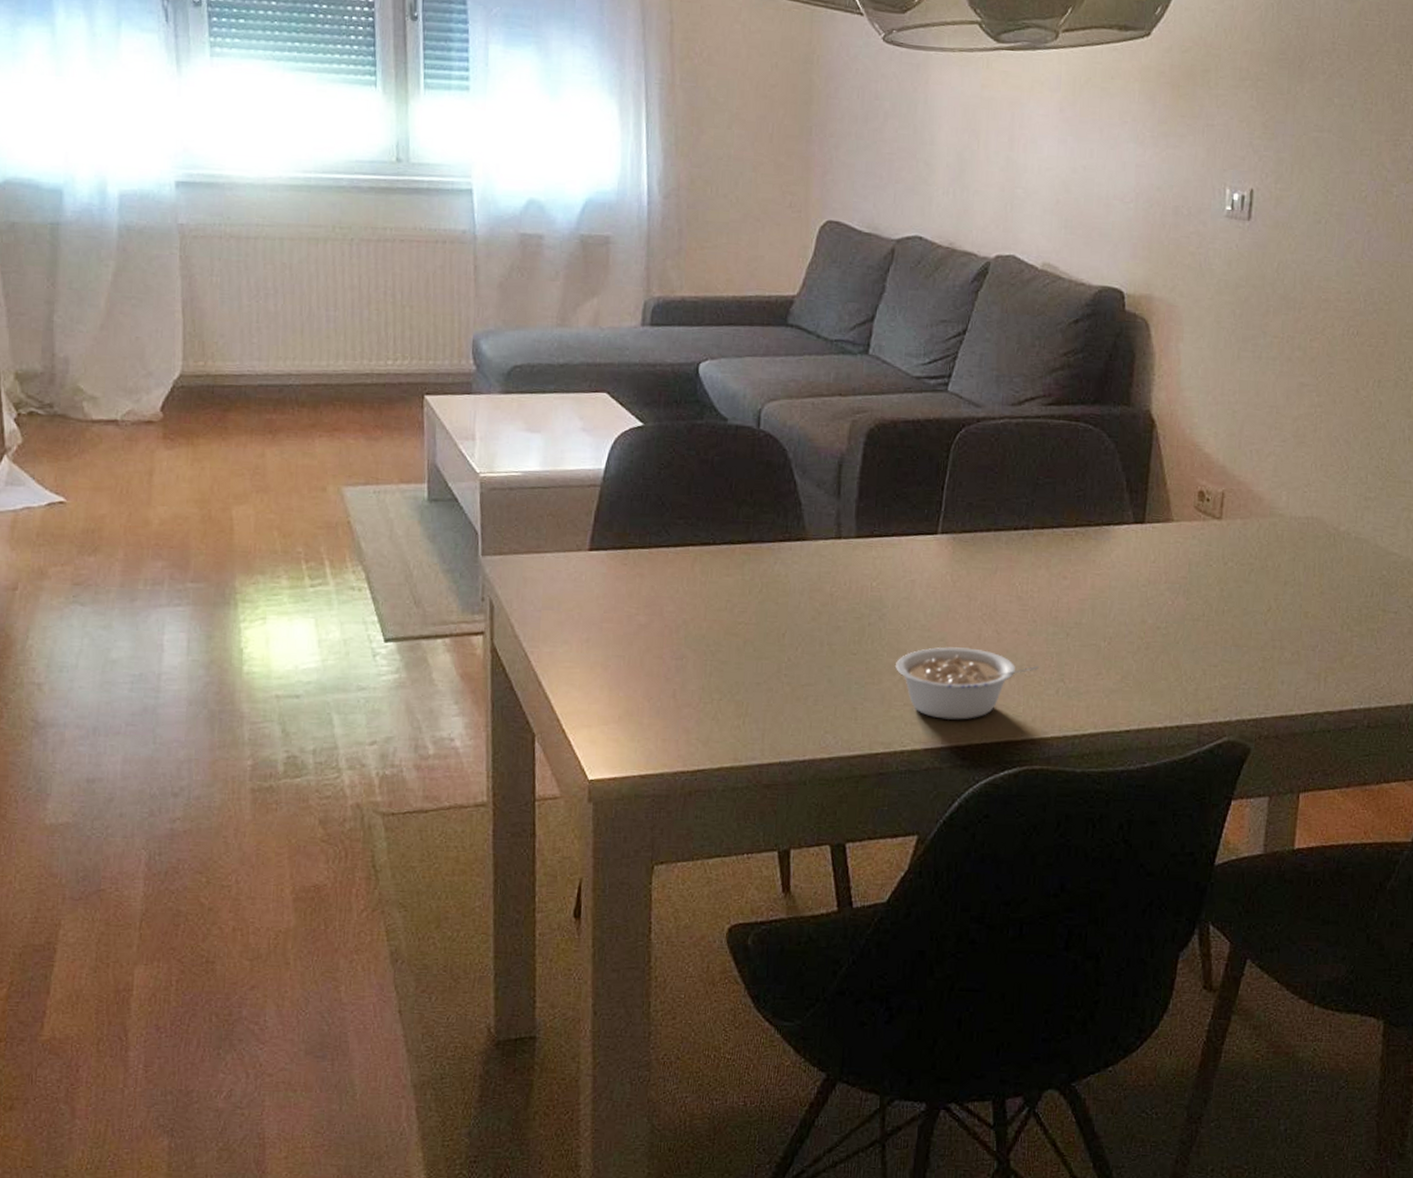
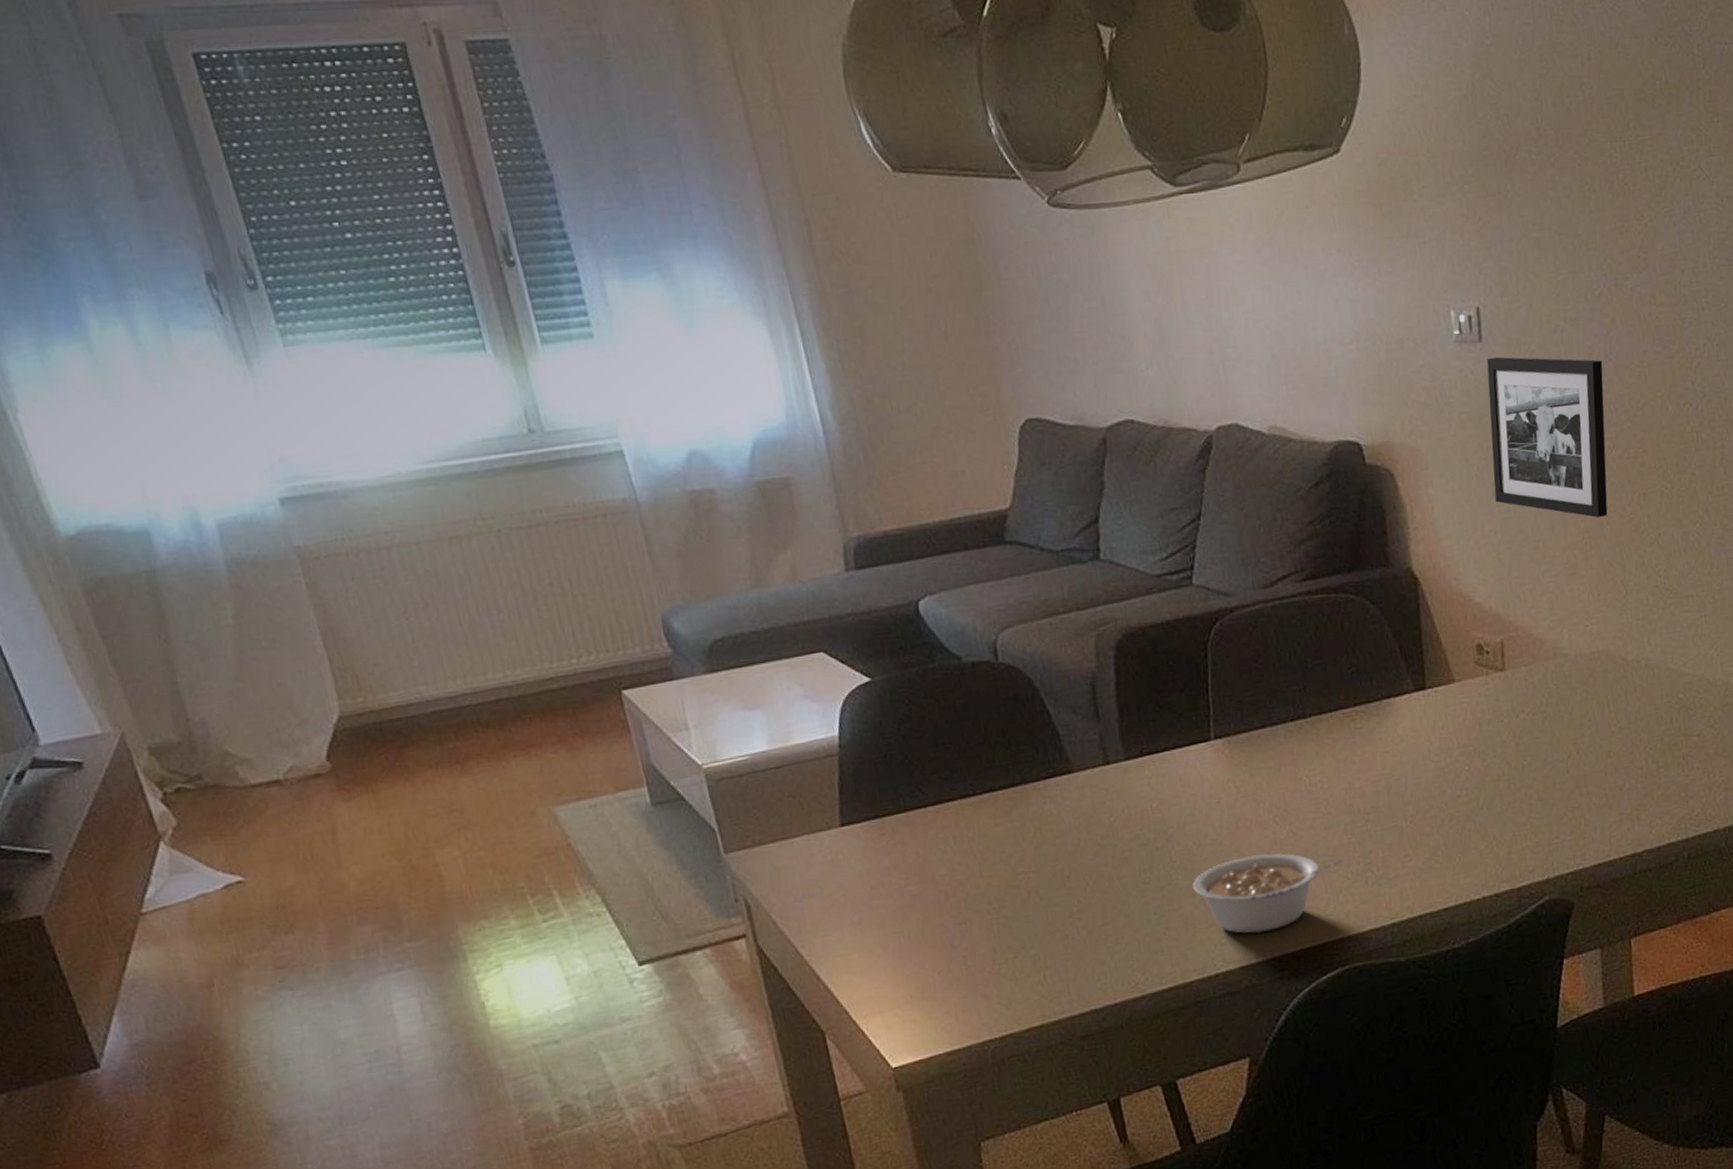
picture frame: none [1239,235,1359,396] -> present [1486,357,1608,518]

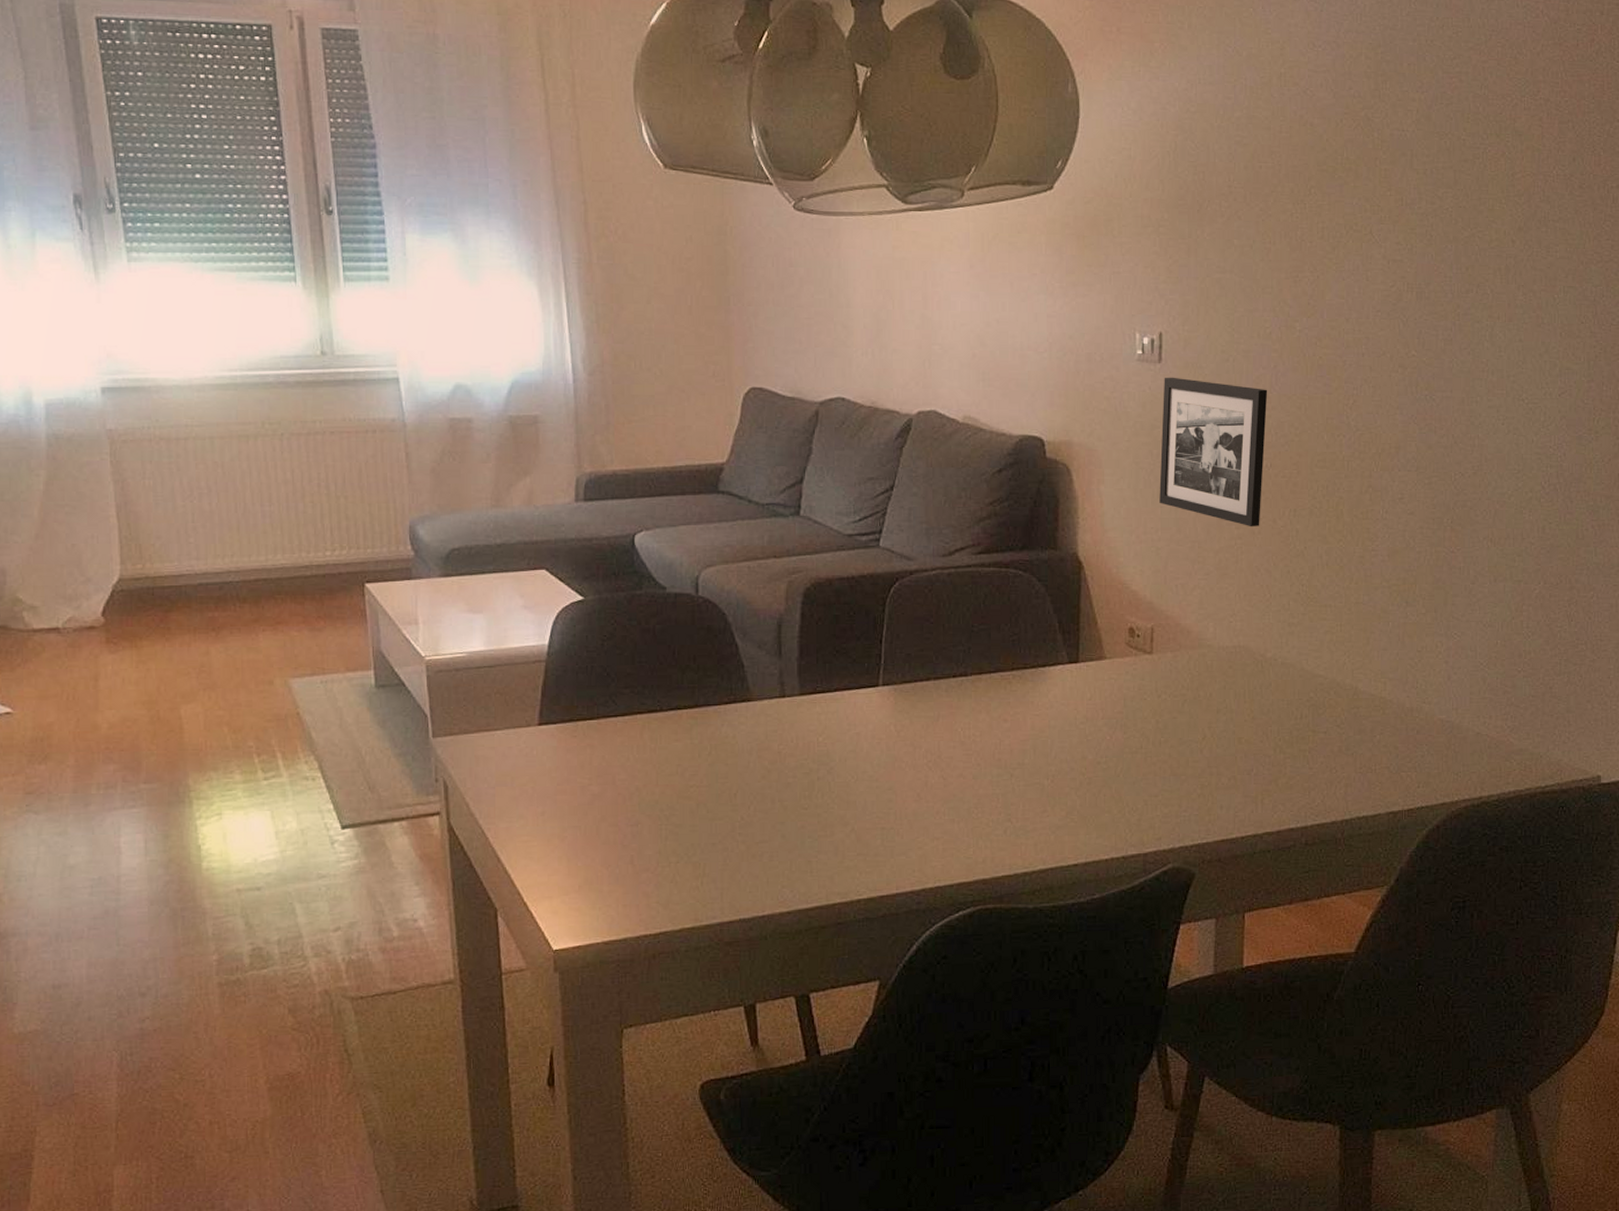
legume: present [1192,853,1344,934] -> none [846,795,987,866]

